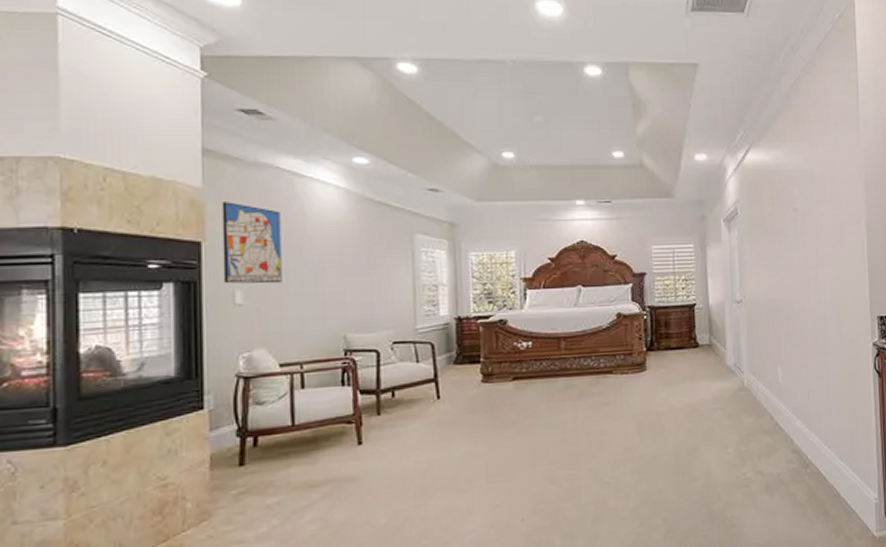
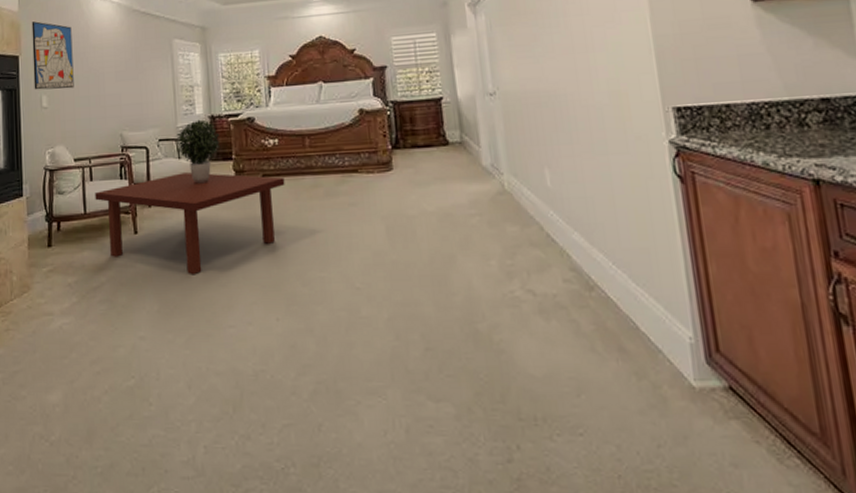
coffee table: none [307,377,537,484] -> present [95,172,285,275]
potted plant: none [414,321,467,389] -> present [176,119,221,184]

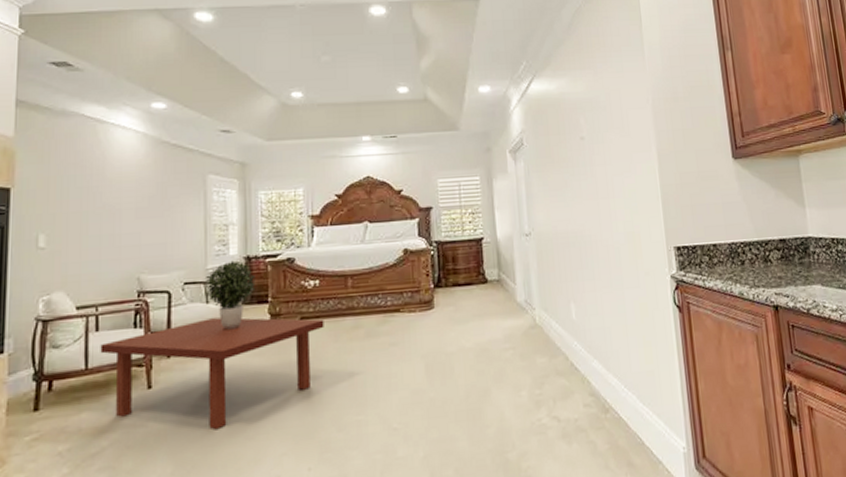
wall art: present [31,21,74,90] -> none [28,149,83,228]

